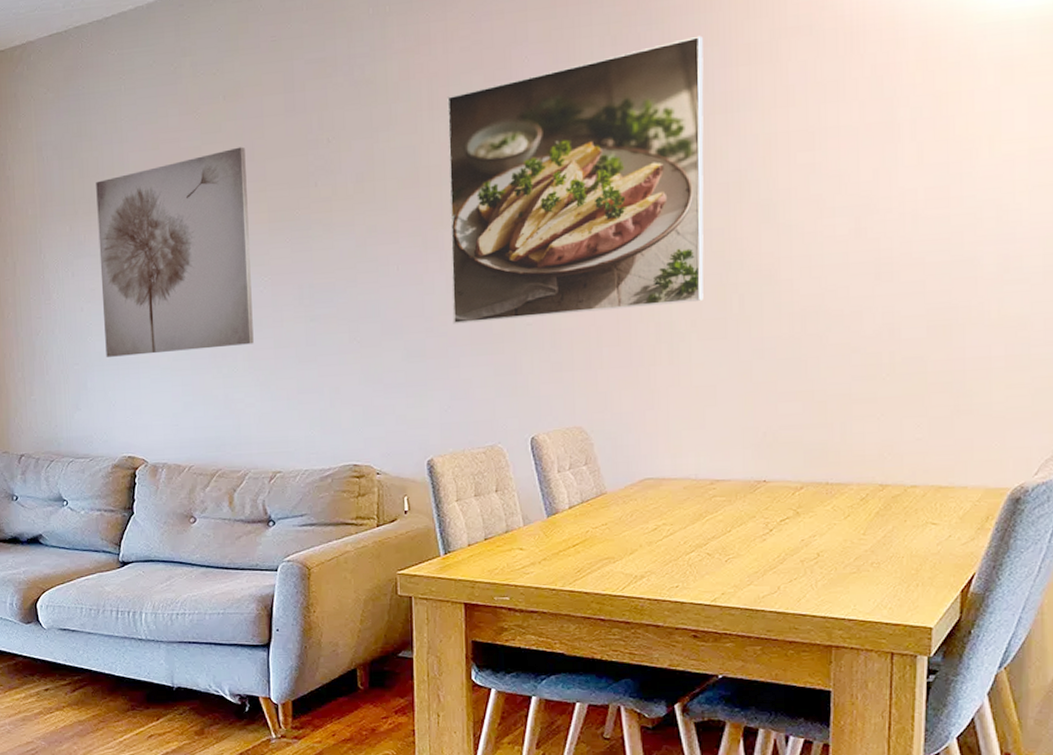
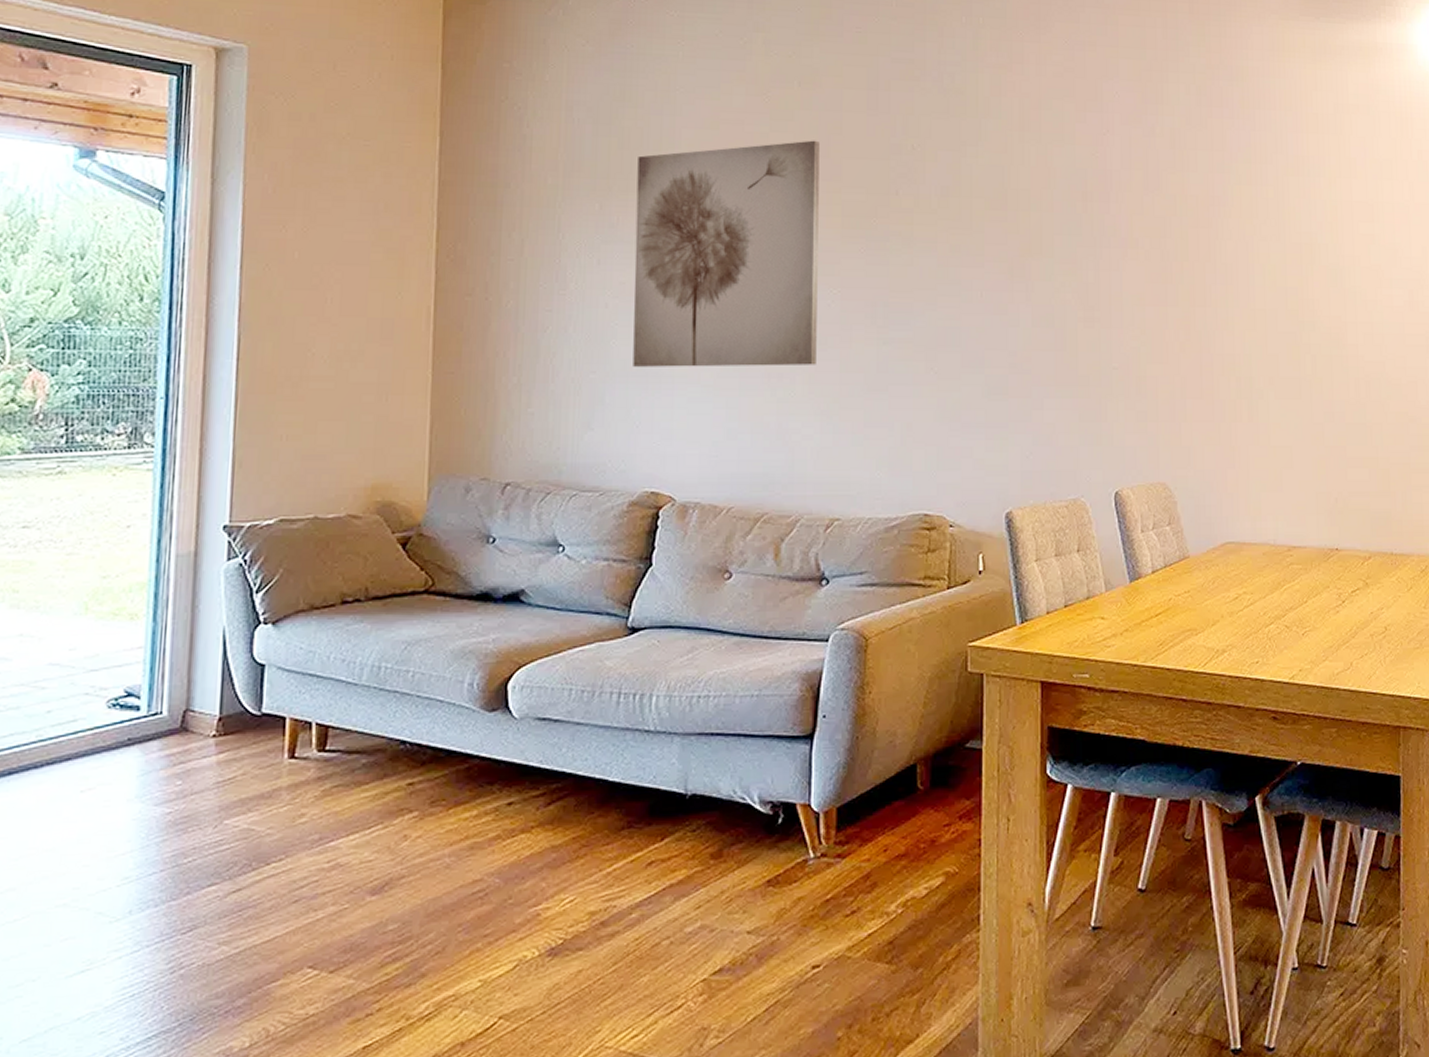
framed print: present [447,35,704,324] -> none [1037,98,1280,362]

